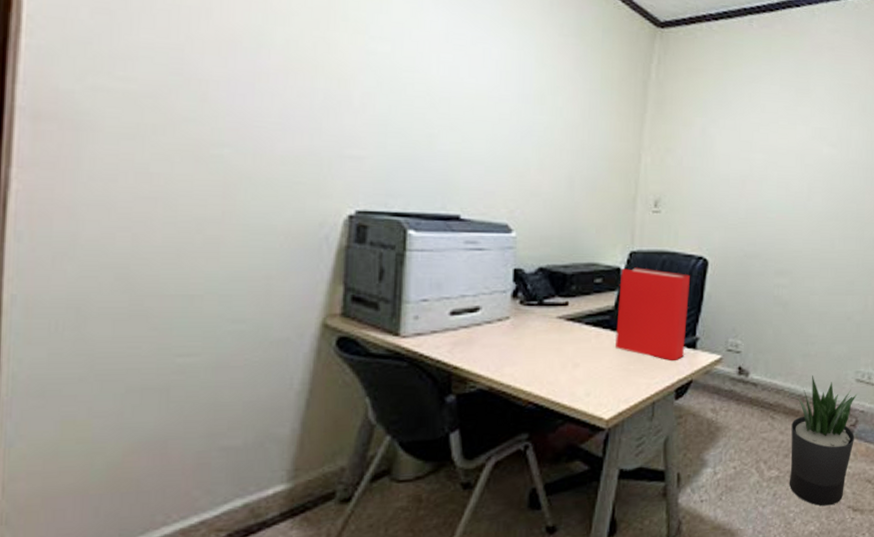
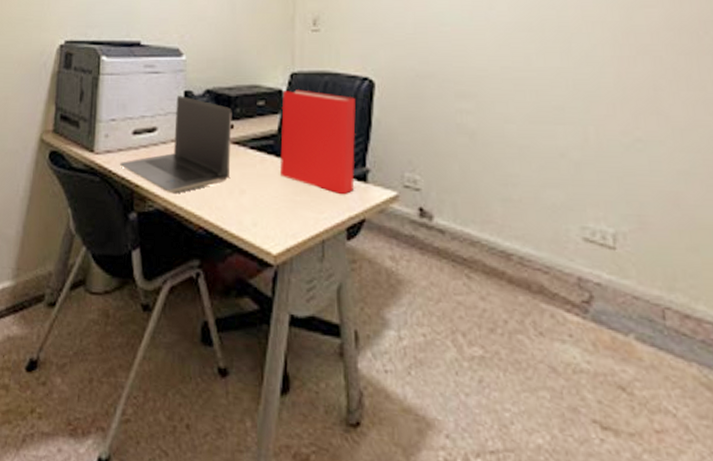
laptop computer: none [434,274,567,373] -> present [120,96,232,194]
planter: present [790,375,858,506] -> none [495,227,591,413]

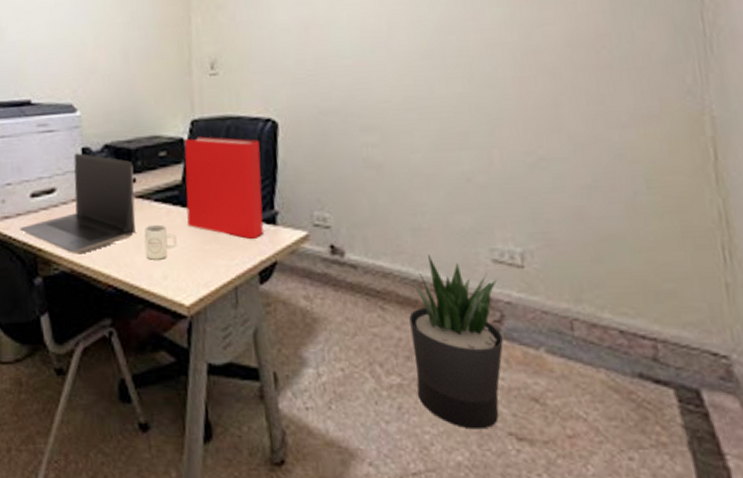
mug: none [237,171,269,206] -> present [144,224,177,260]
planter: none [495,227,591,413] -> present [409,255,503,430]

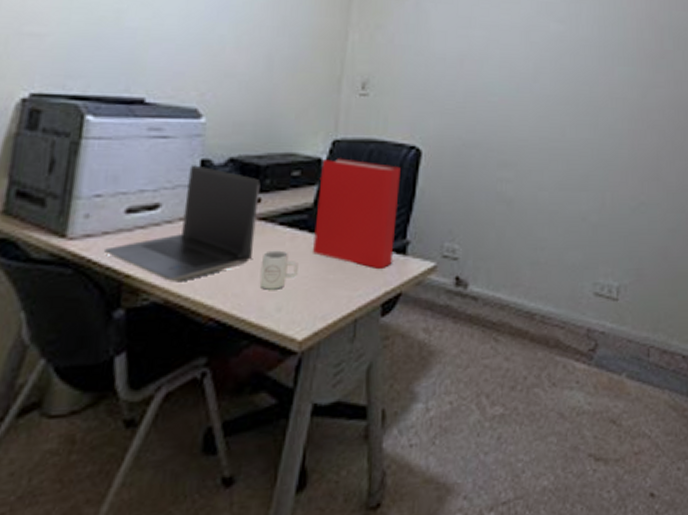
planter: present [409,255,503,430] -> none [517,288,596,454]

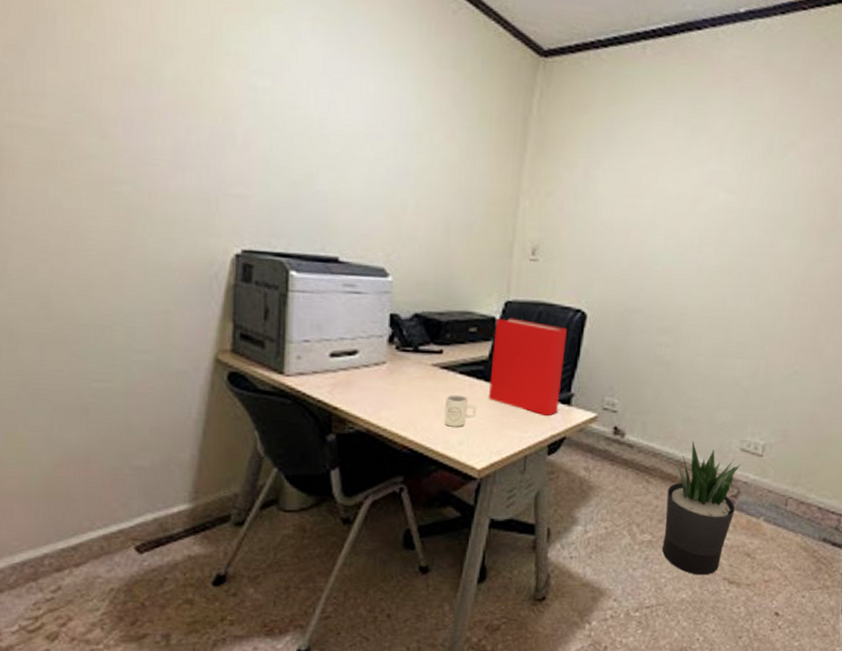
laptop computer: present [104,165,261,282] -> none [316,318,442,416]
planter: none [517,288,596,454] -> present [662,441,741,575]

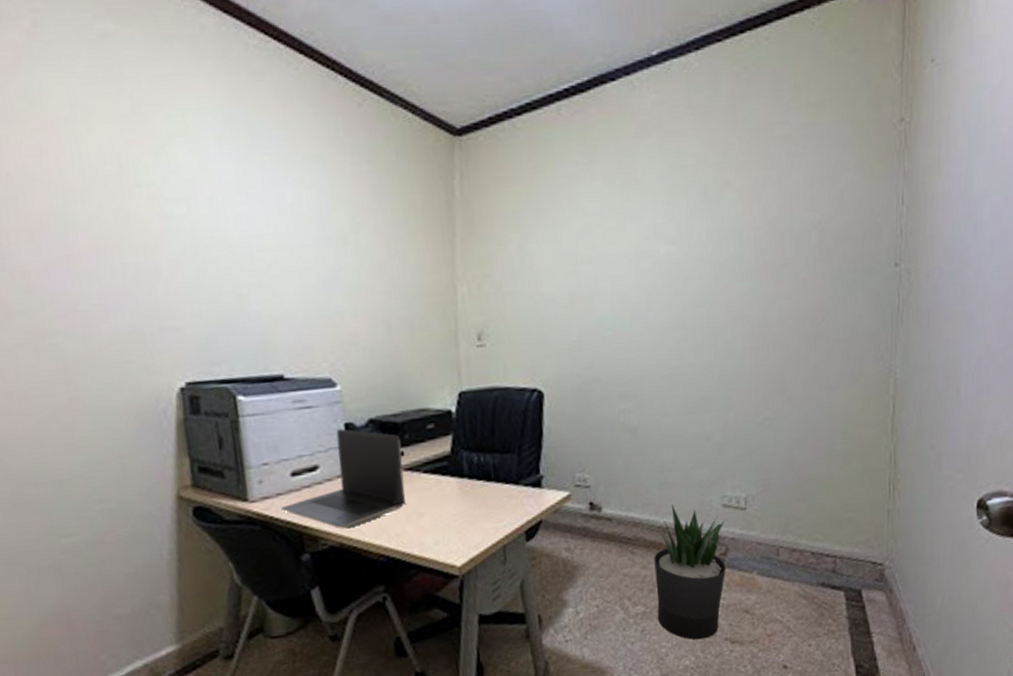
laptop computer: none [316,318,442,416] -> present [282,428,405,529]
mug: present [444,394,477,427] -> none [414,494,448,528]
book: present [489,318,567,416] -> none [452,408,530,502]

